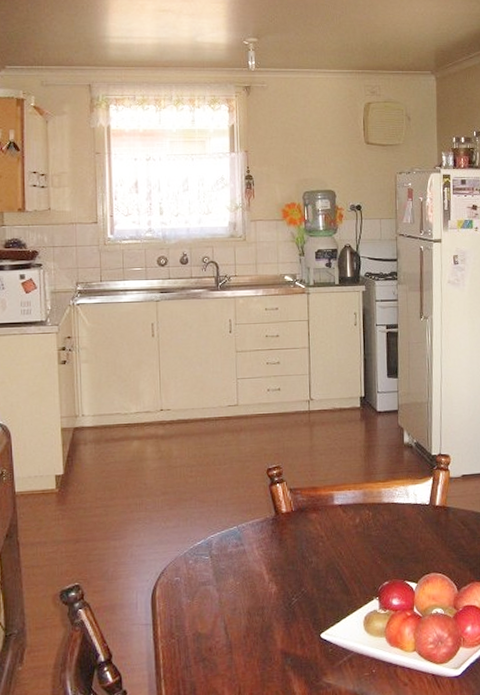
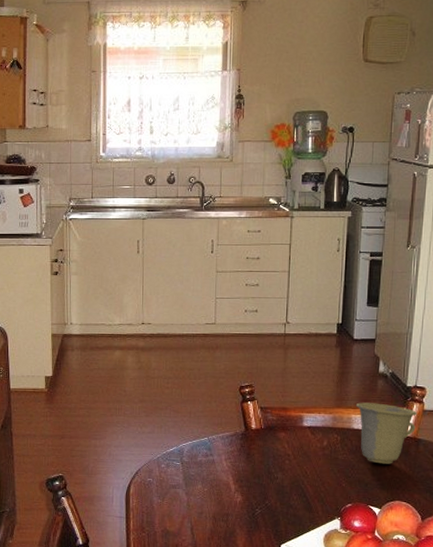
cup: none [384,474,444,537] -> present [355,402,418,464]

